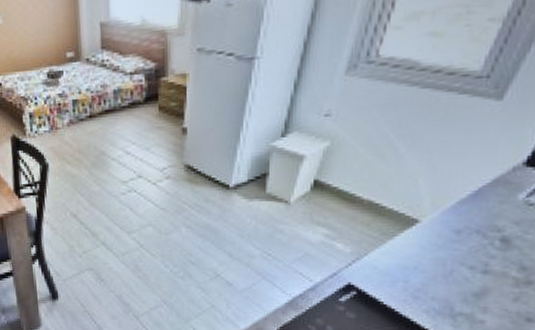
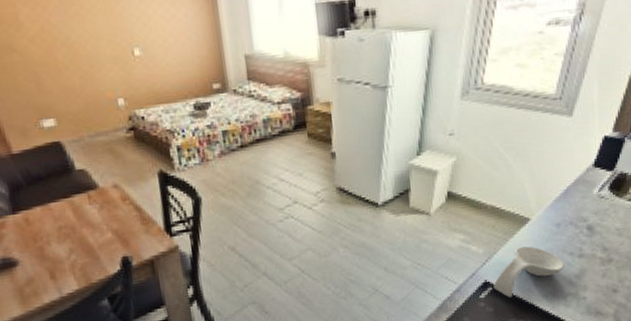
spoon rest: none [358,252,460,306] -> present [493,246,565,298]

